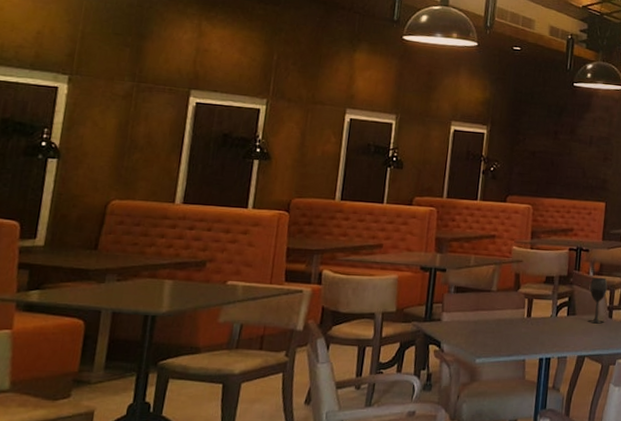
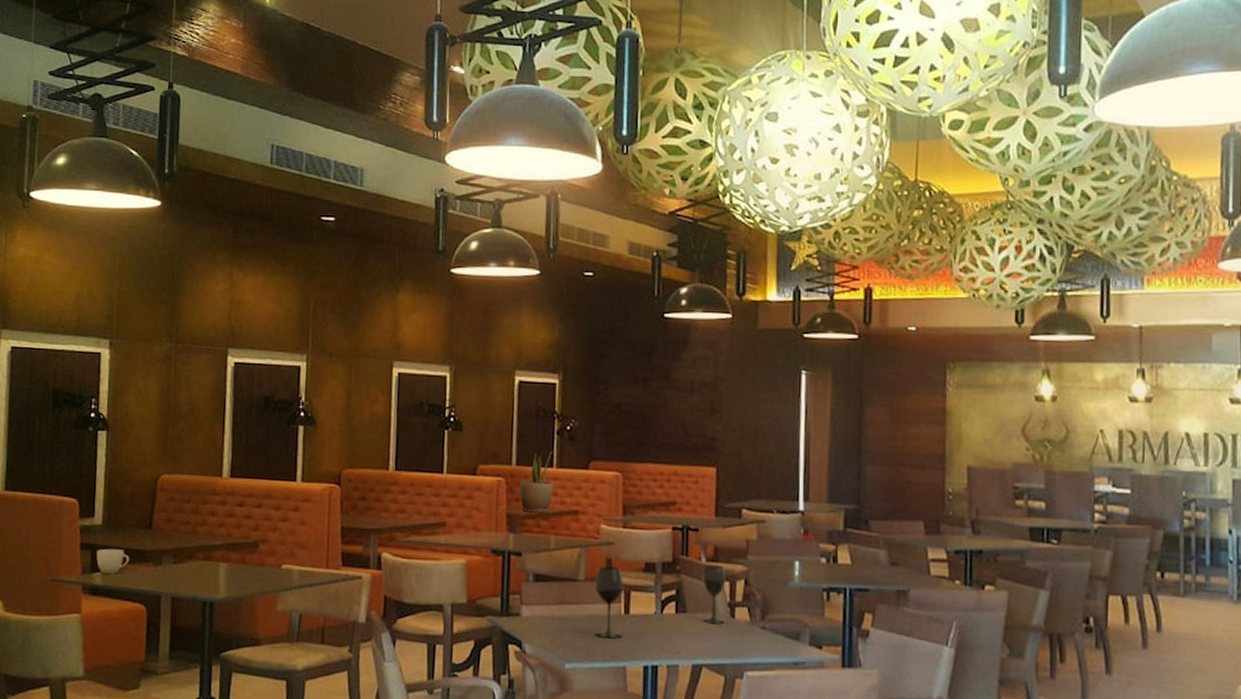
cup: none [34,268,71,292] -> present [96,548,129,575]
potted plant: none [447,187,478,238] -> present [518,451,553,514]
wineglass: none [502,279,528,337] -> present [594,566,624,639]

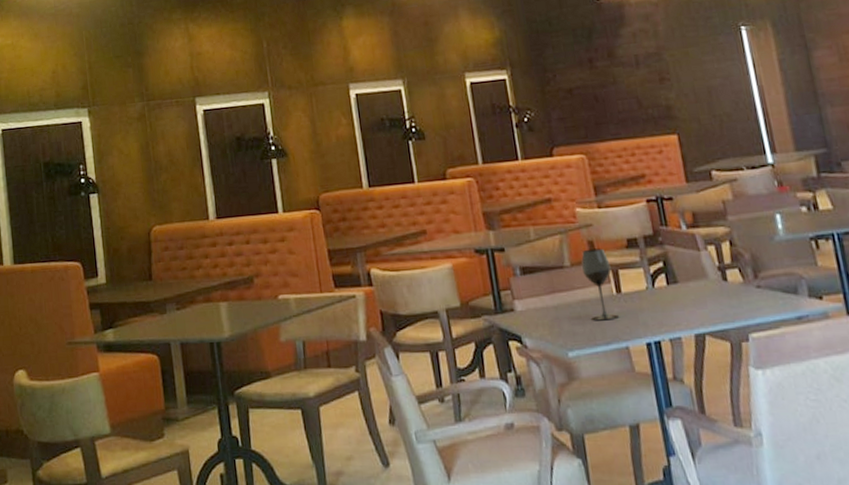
cup: present [96,548,129,575] -> none [105,304,136,331]
potted plant: present [518,451,553,514] -> none [488,144,524,209]
wine glass: present [702,564,727,625] -> none [685,230,718,291]

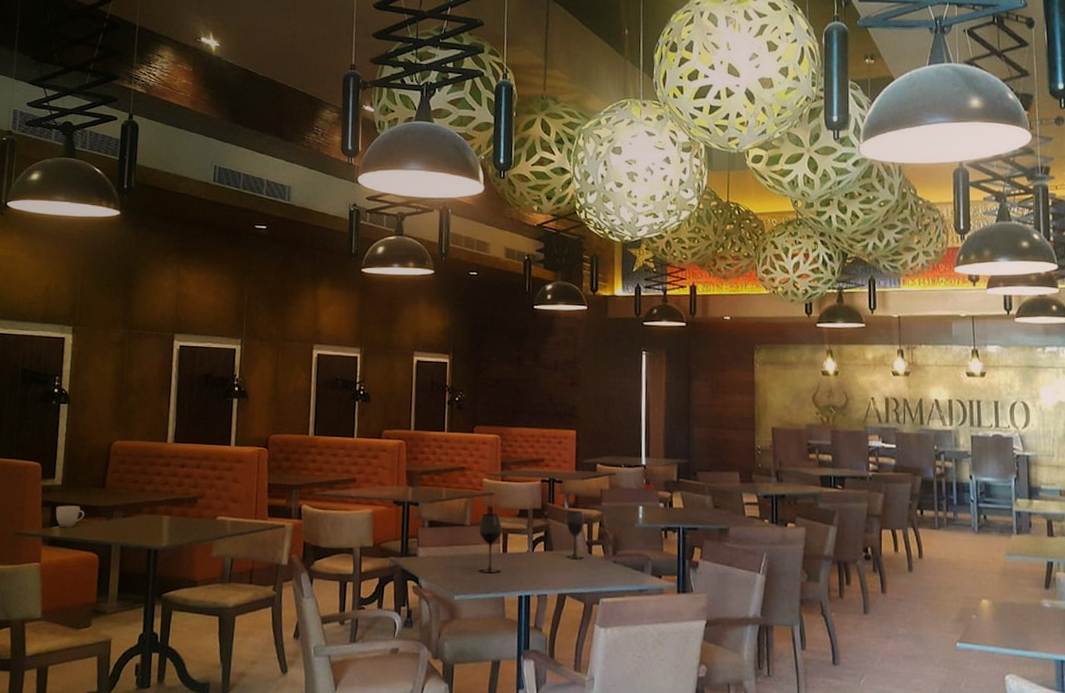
cup: none [105,304,136,331] -> present [56,505,85,528]
wine glass: none [685,230,718,291] -> present [565,510,585,560]

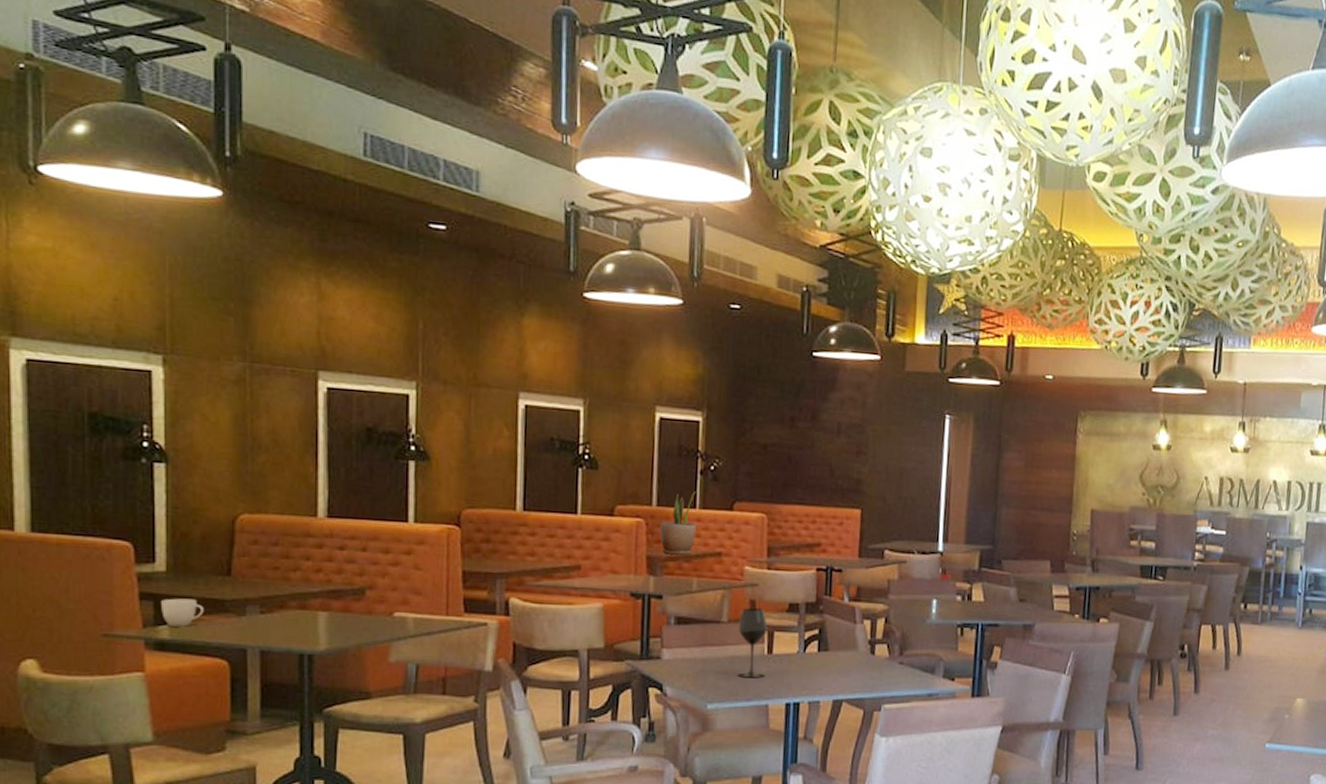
potted plant: none [416,418,445,470] -> present [659,492,696,556]
wine glass: present [565,510,585,560] -> none [844,604,868,661]

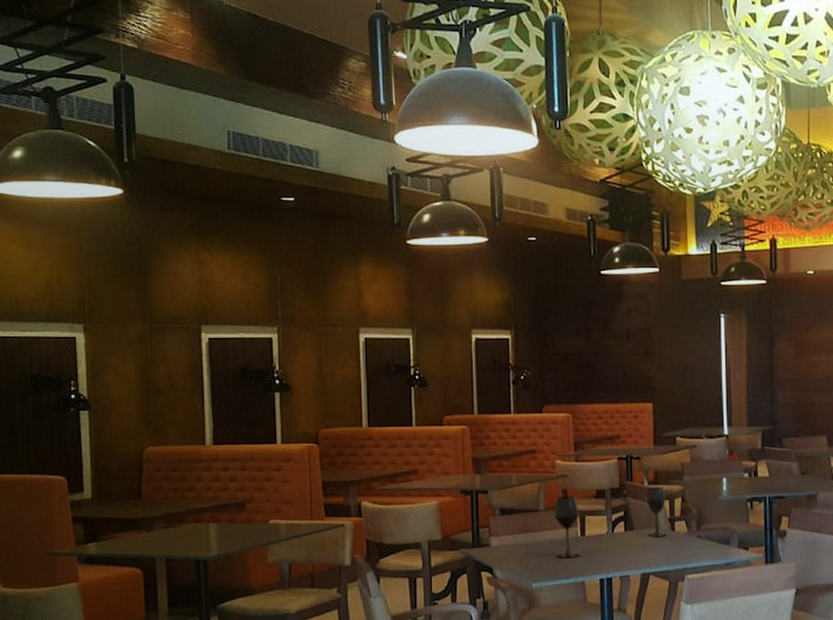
cup: present [161,598,204,628] -> none [89,520,122,544]
potted plant: present [659,492,696,556] -> none [481,399,512,456]
wine glass: none [844,604,868,661] -> present [645,487,666,538]

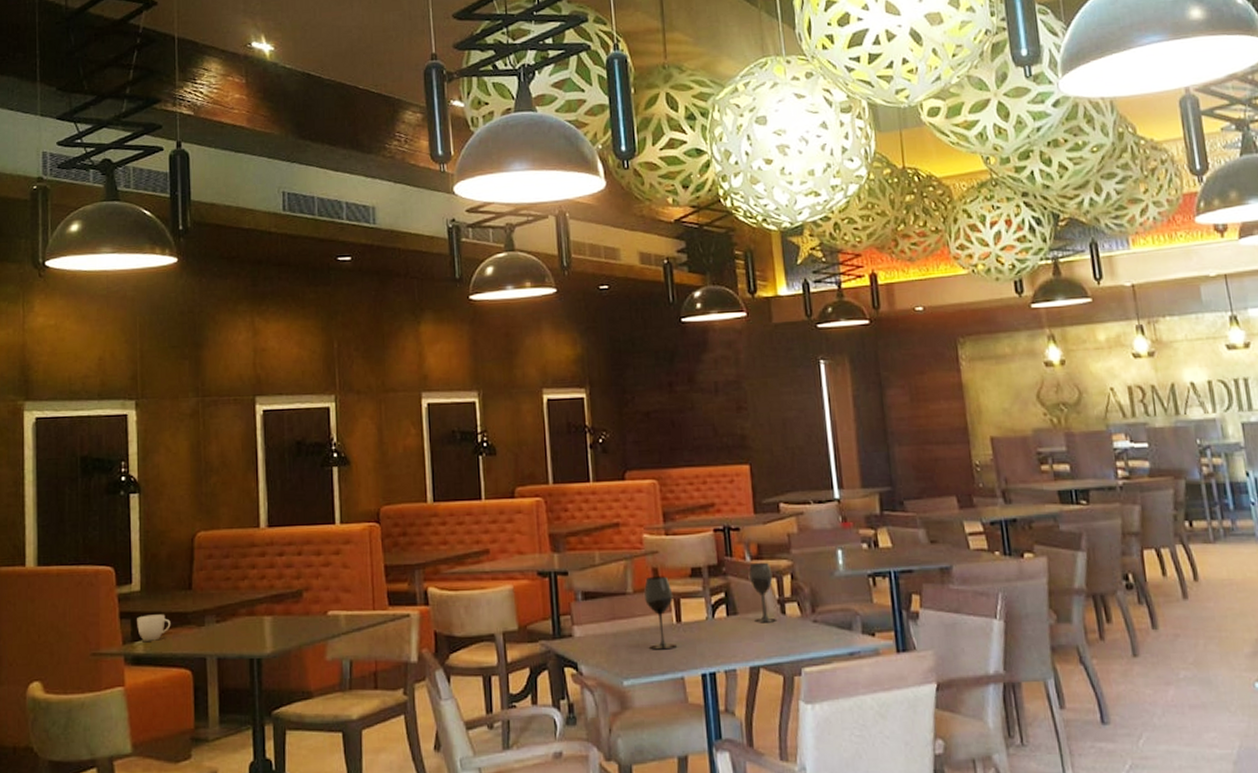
cup: none [89,520,122,544] -> present [137,614,171,642]

